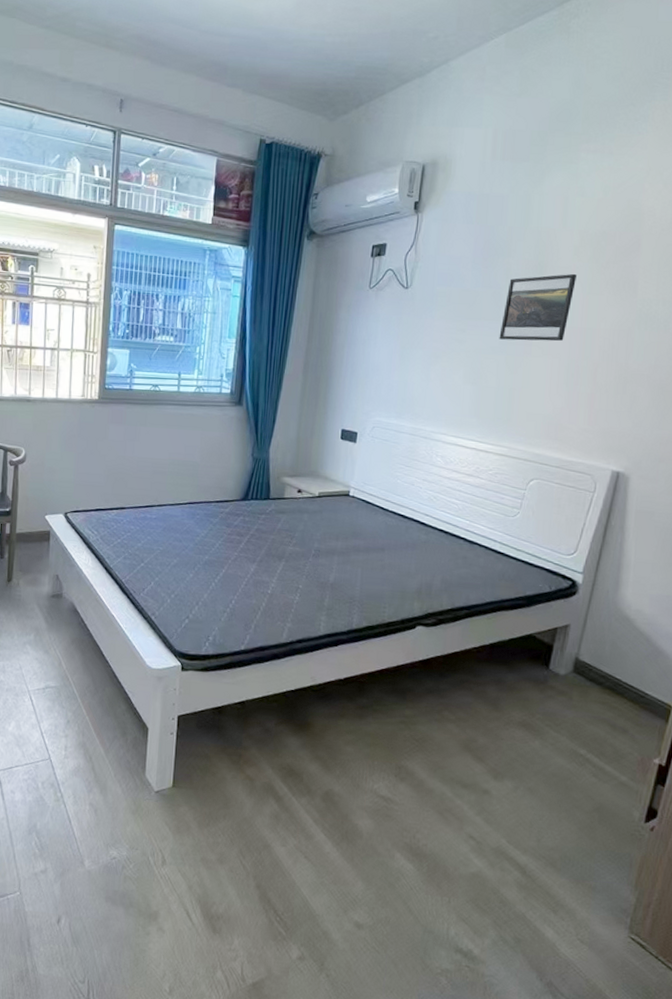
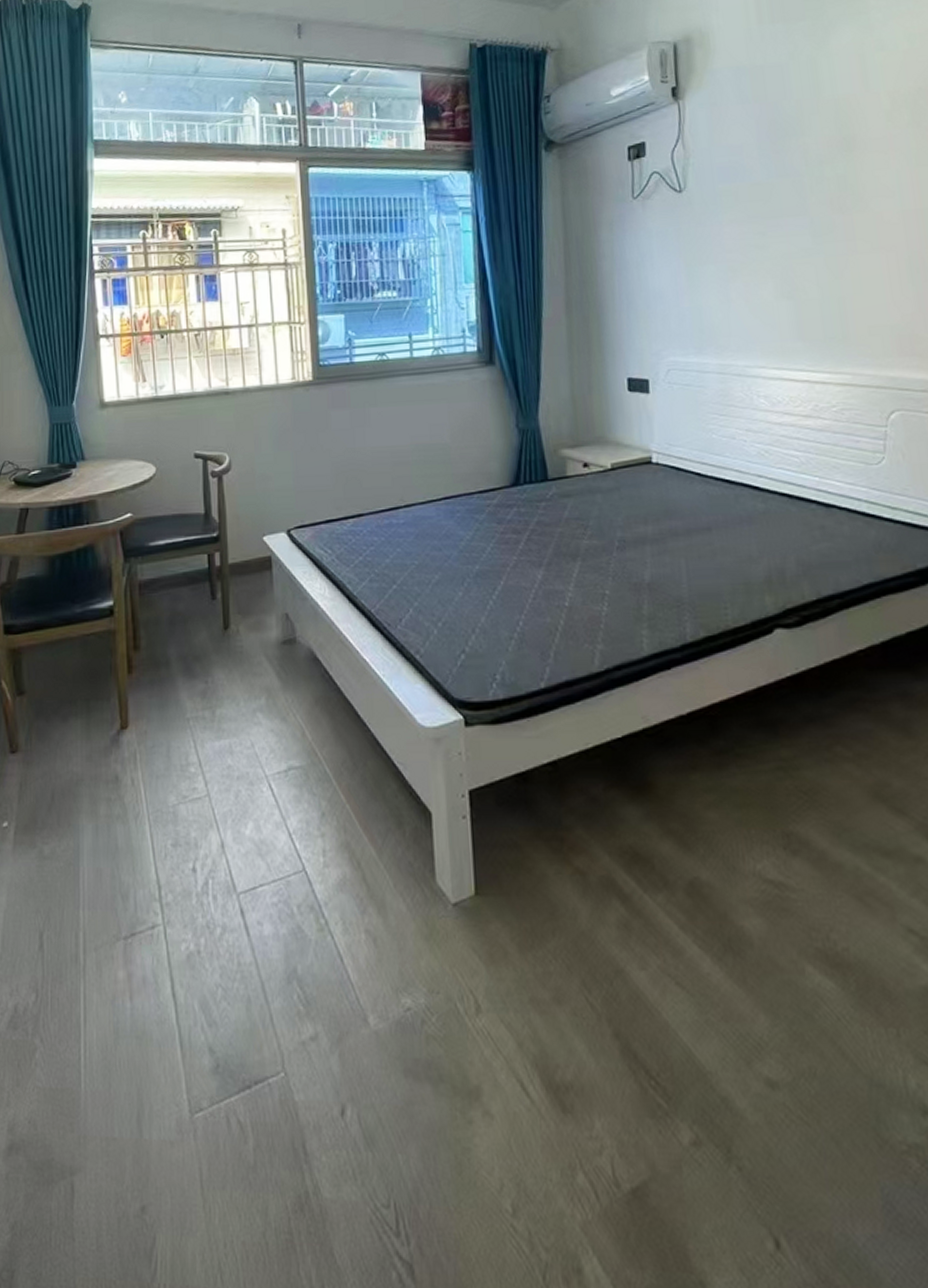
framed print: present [499,273,576,342] -> none [810,144,897,238]

